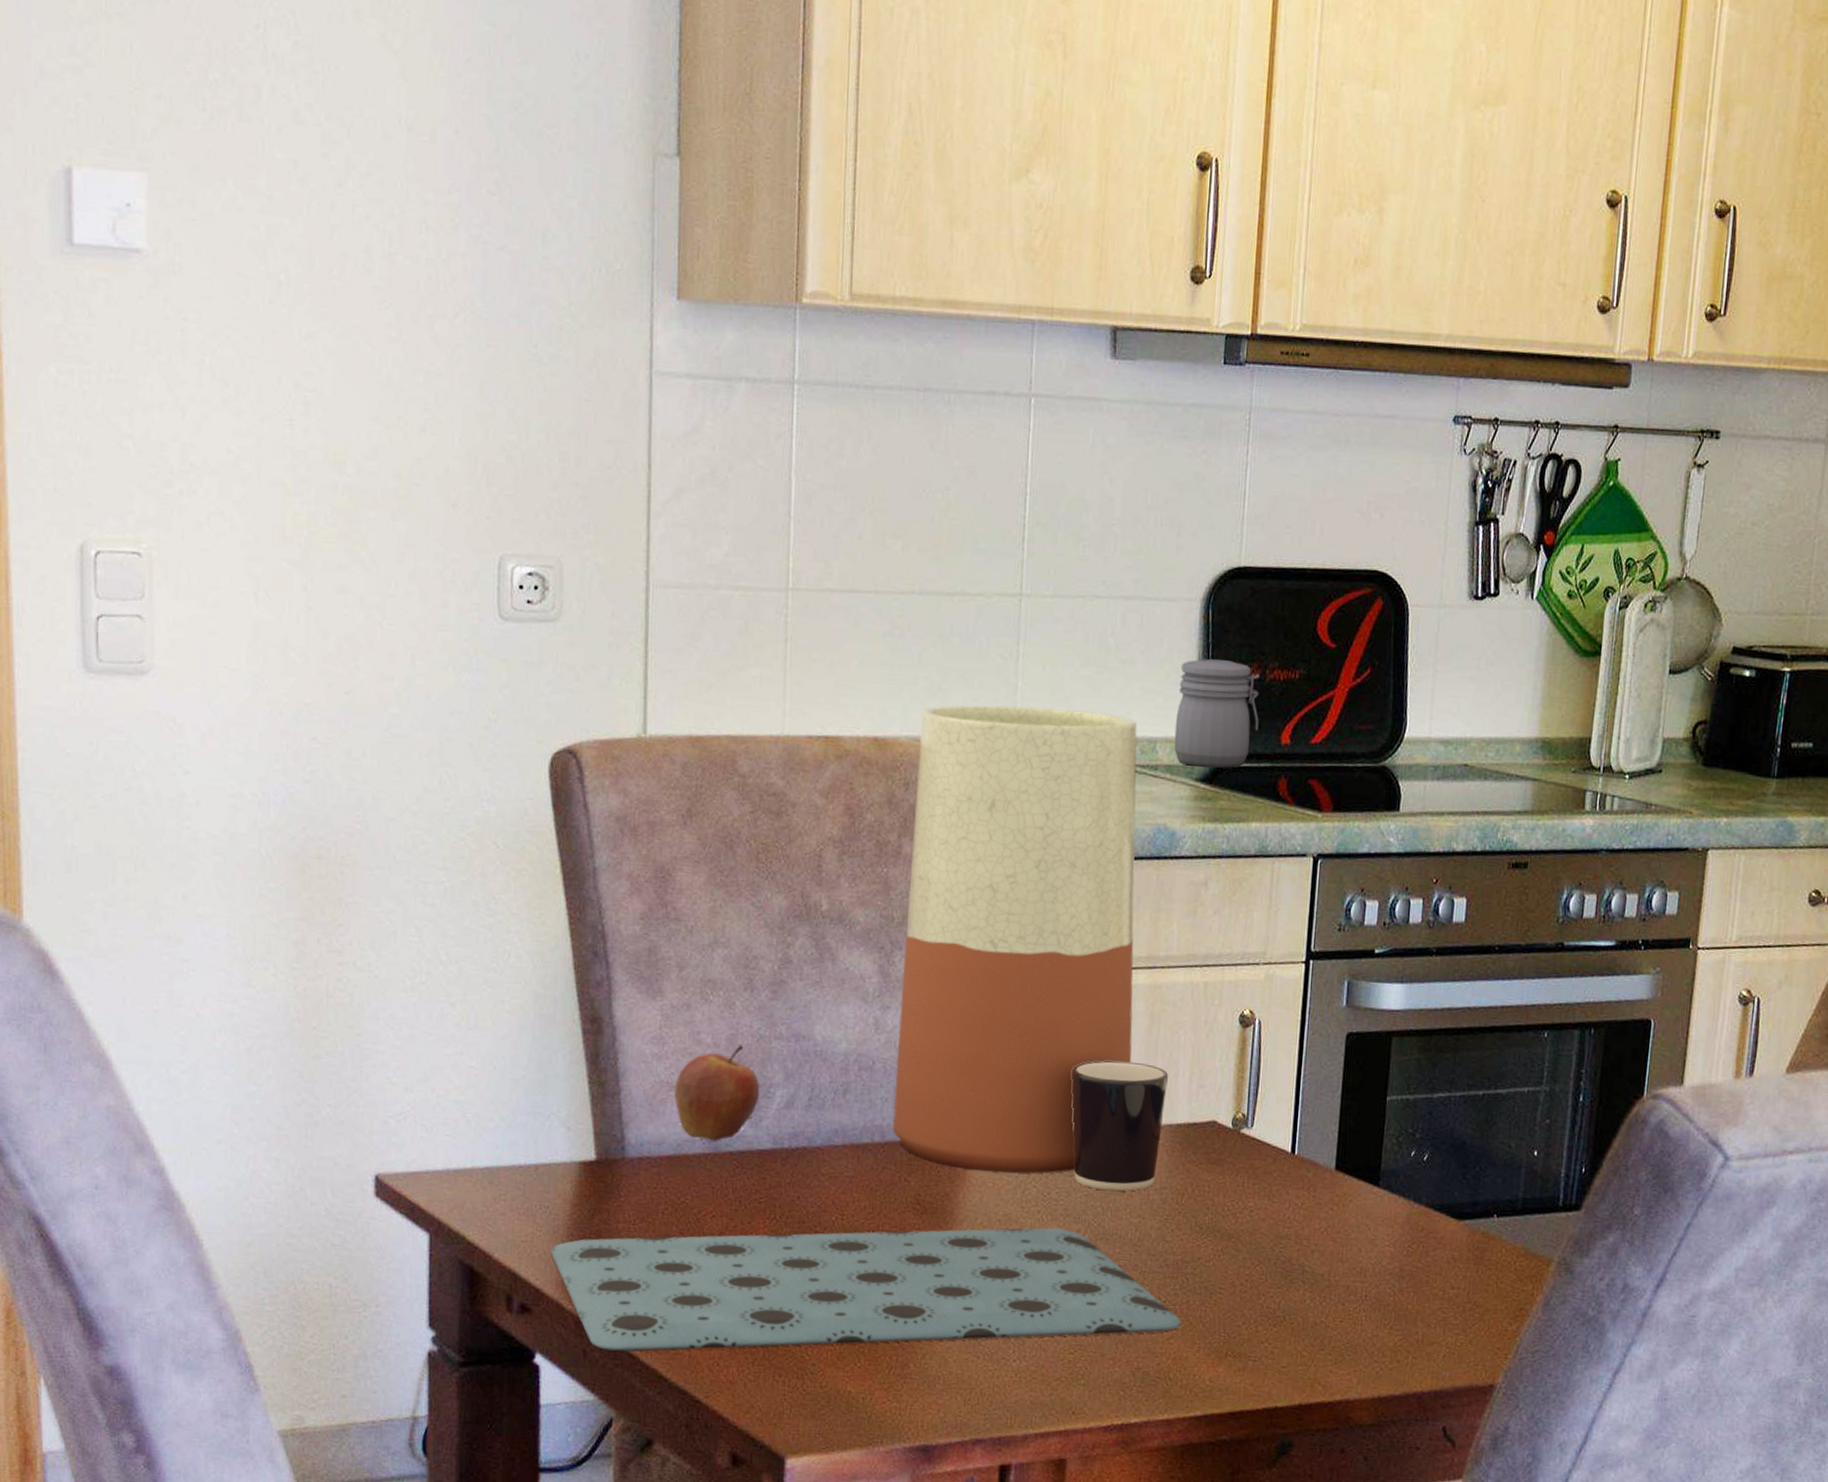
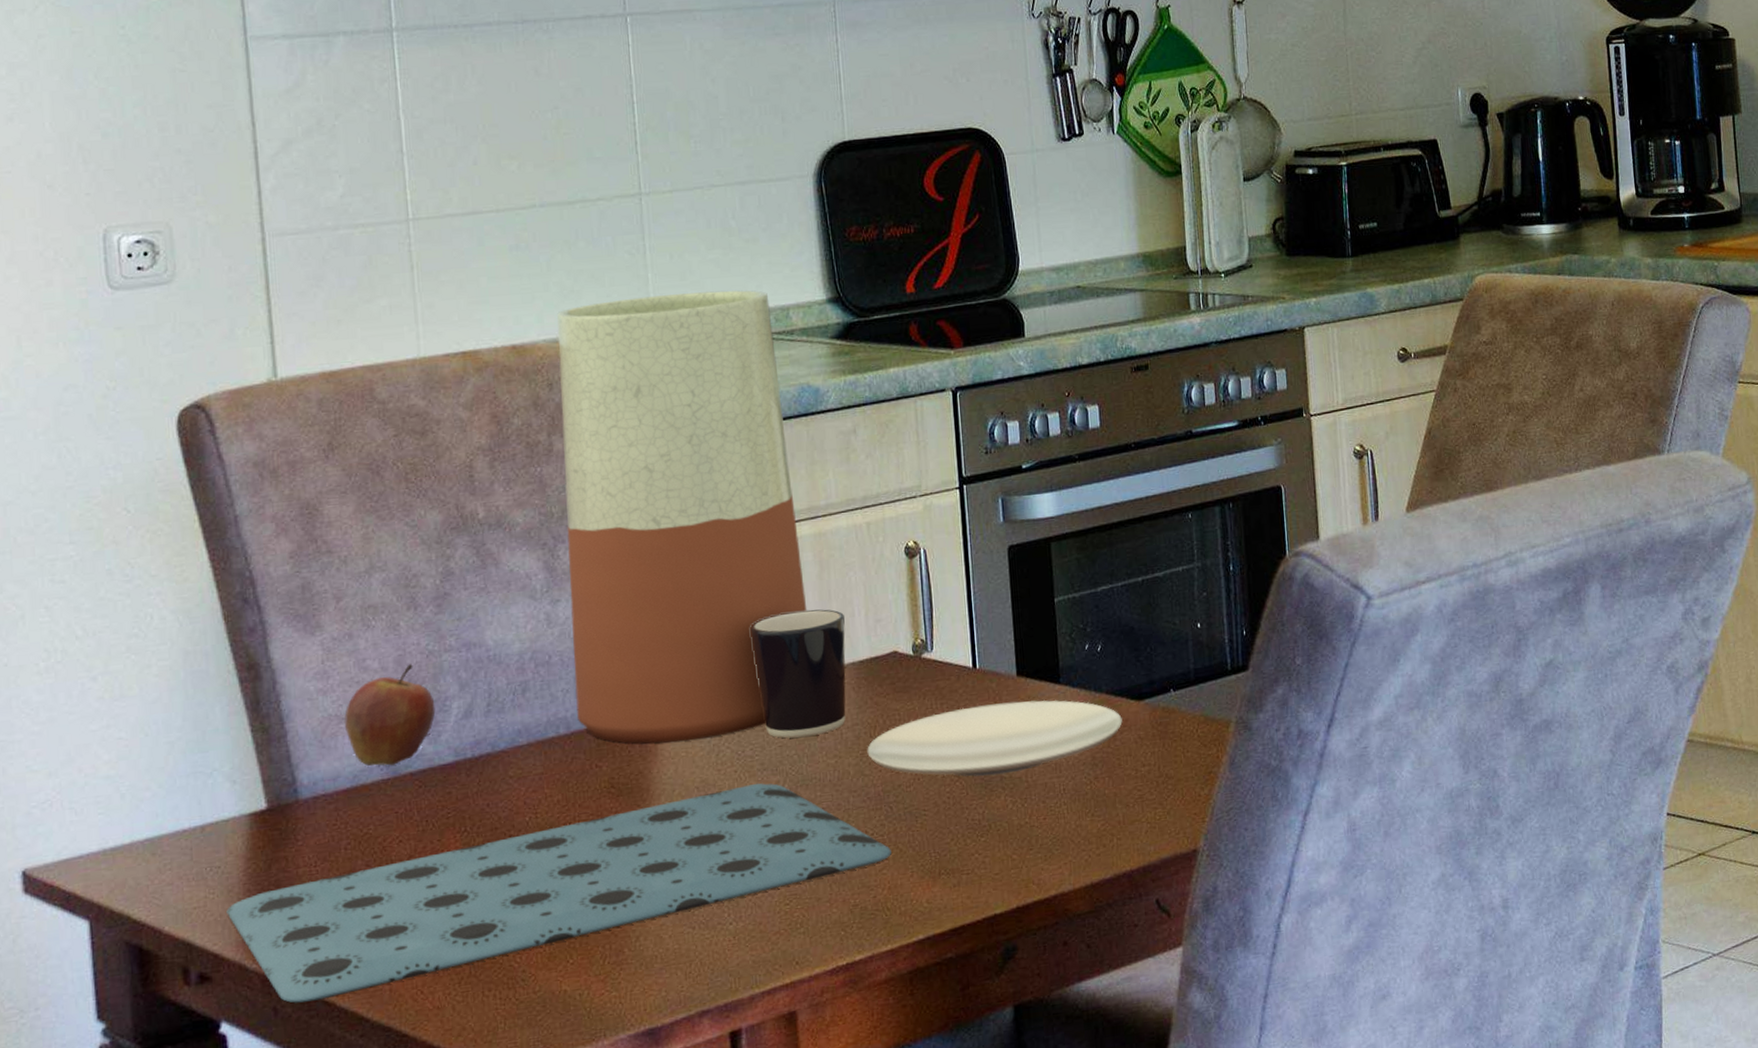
plate: none [1171,1192,1438,1269] -> present [867,699,1123,777]
jar: present [1174,659,1261,769] -> none [803,225,883,326]

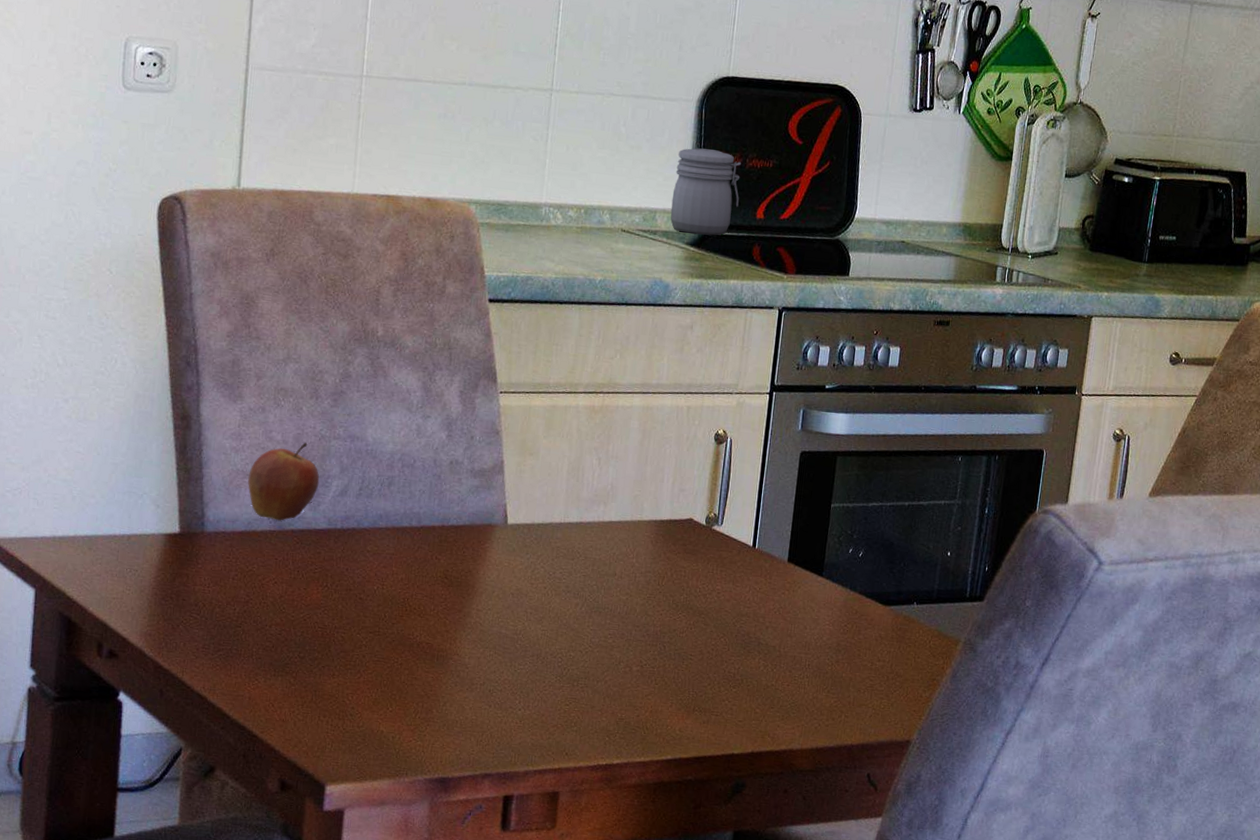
placemat: present [226,783,892,1004] -> none [137,598,658,693]
vase: present [557,290,808,744] -> none [428,175,641,556]
mug: present [750,609,846,739] -> none [575,466,655,574]
jar: none [803,225,883,326] -> present [670,148,742,236]
plate: present [867,699,1123,777] -> none [653,578,869,642]

